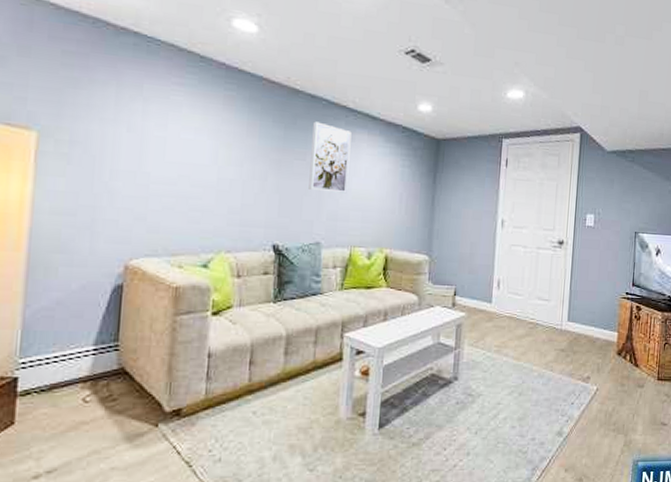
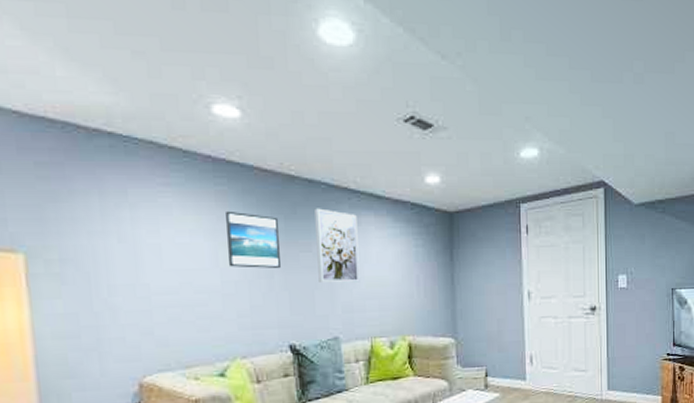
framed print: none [227,114,278,172] -> present [226,210,280,268]

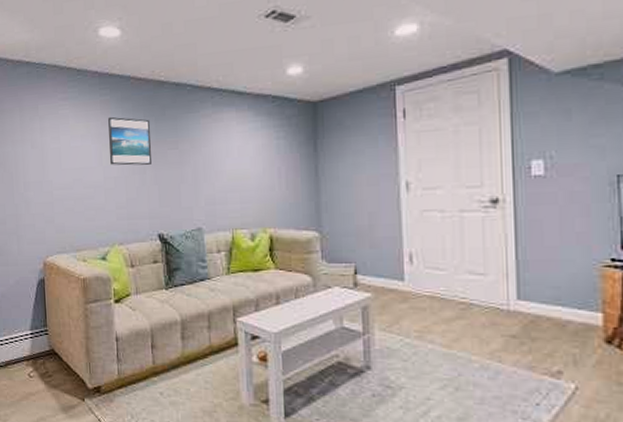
wall art: present [315,208,360,284] -> none [181,108,222,178]

